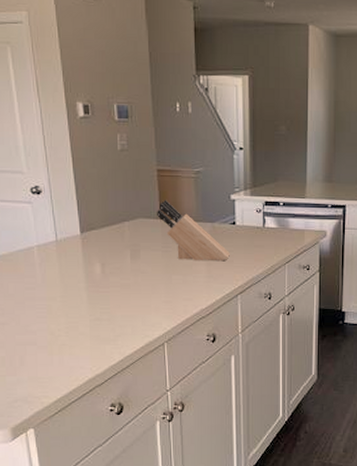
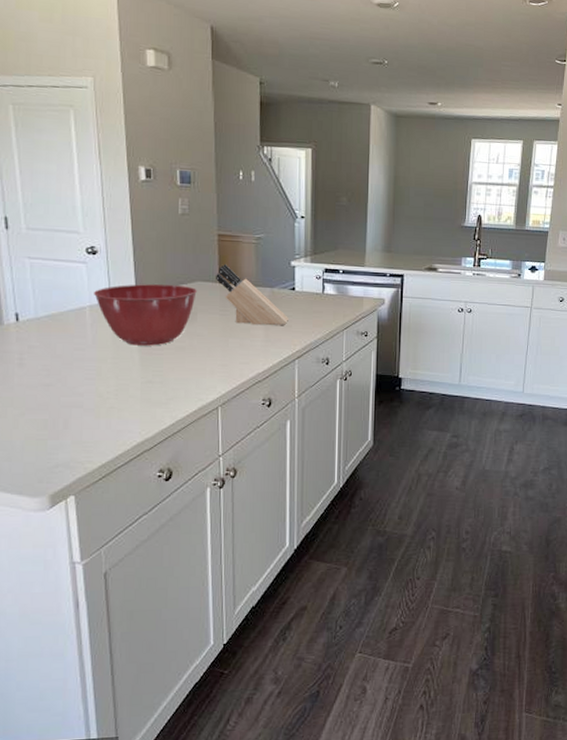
mixing bowl: none [41,222,139,284] -> present [94,284,197,346]

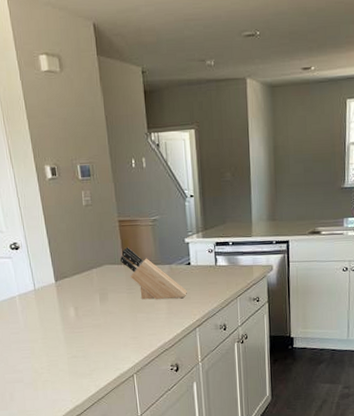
mixing bowl: present [94,284,197,346] -> none [21,270,106,326]

